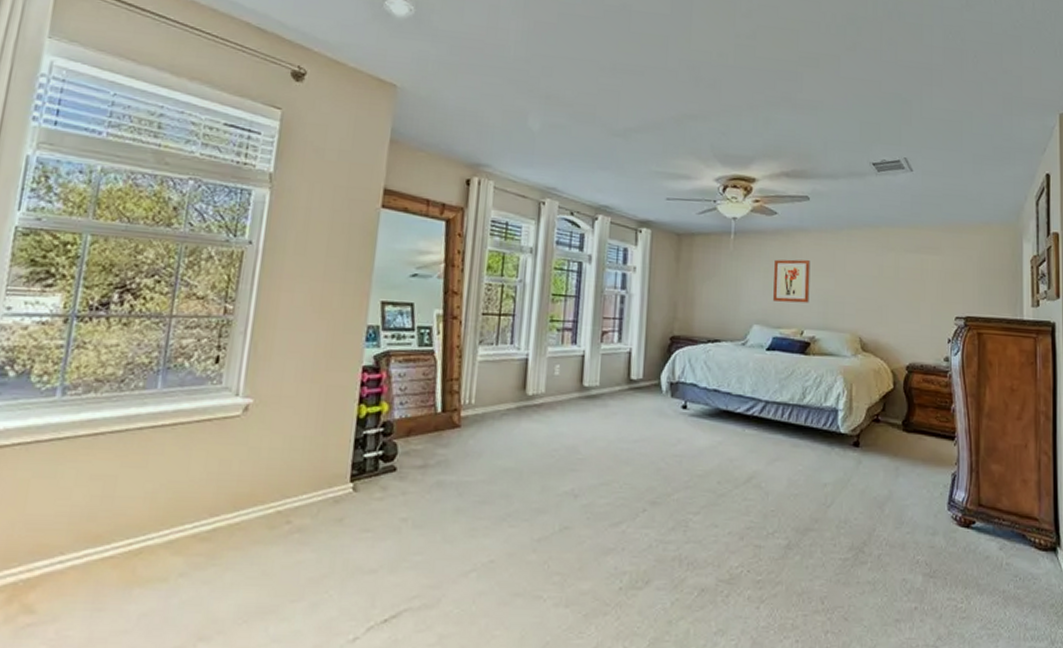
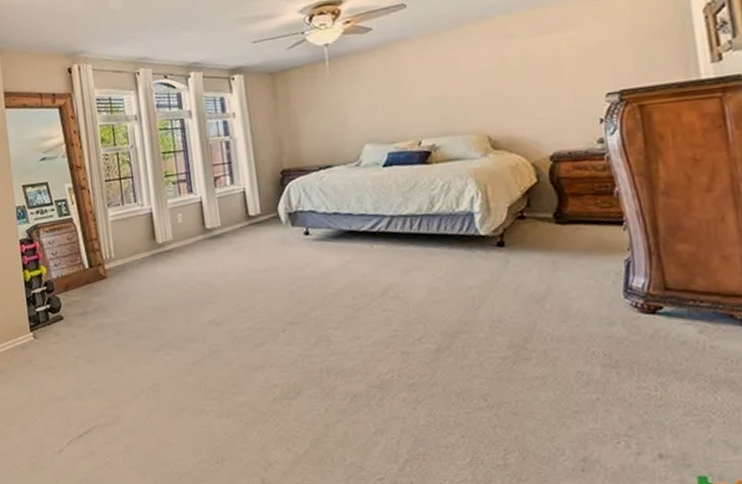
wall art: present [773,259,811,303] -> none [377,69,423,117]

